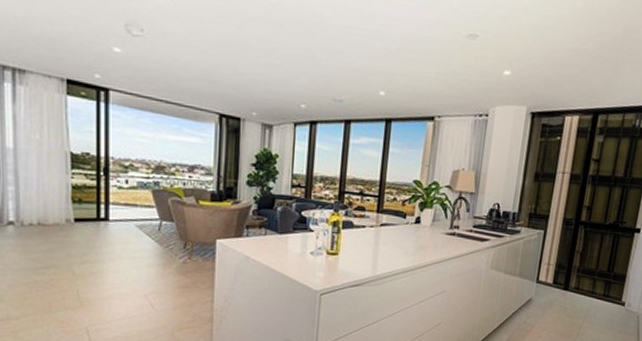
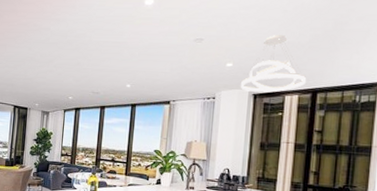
pendant light: none [517,37,590,111] -> present [240,34,307,93]

